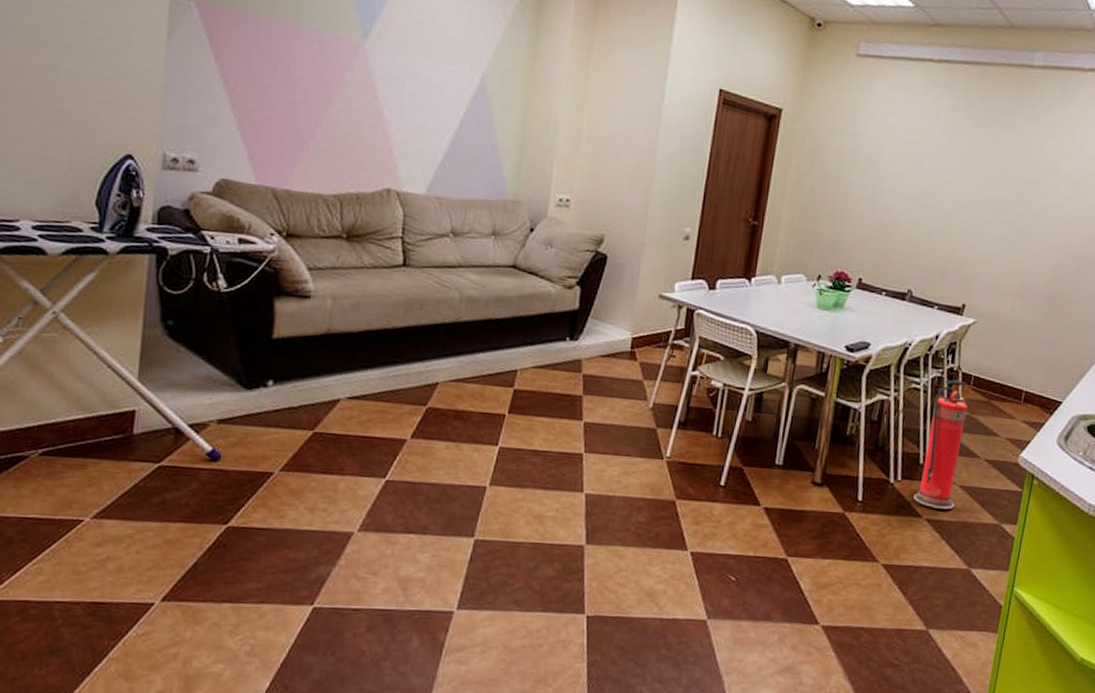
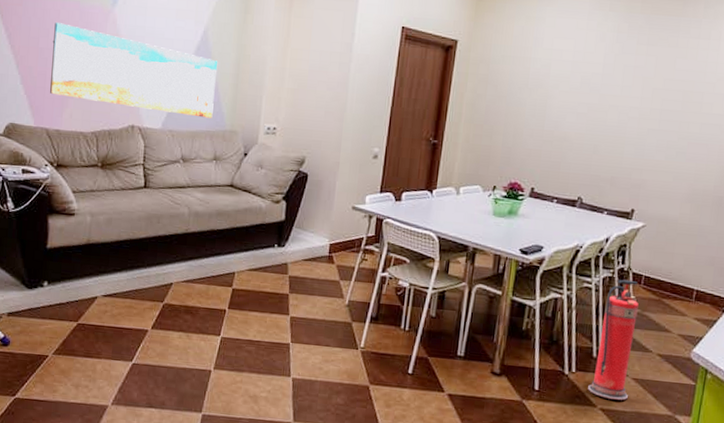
wall art: none [278,54,499,185] -> present [50,23,218,118]

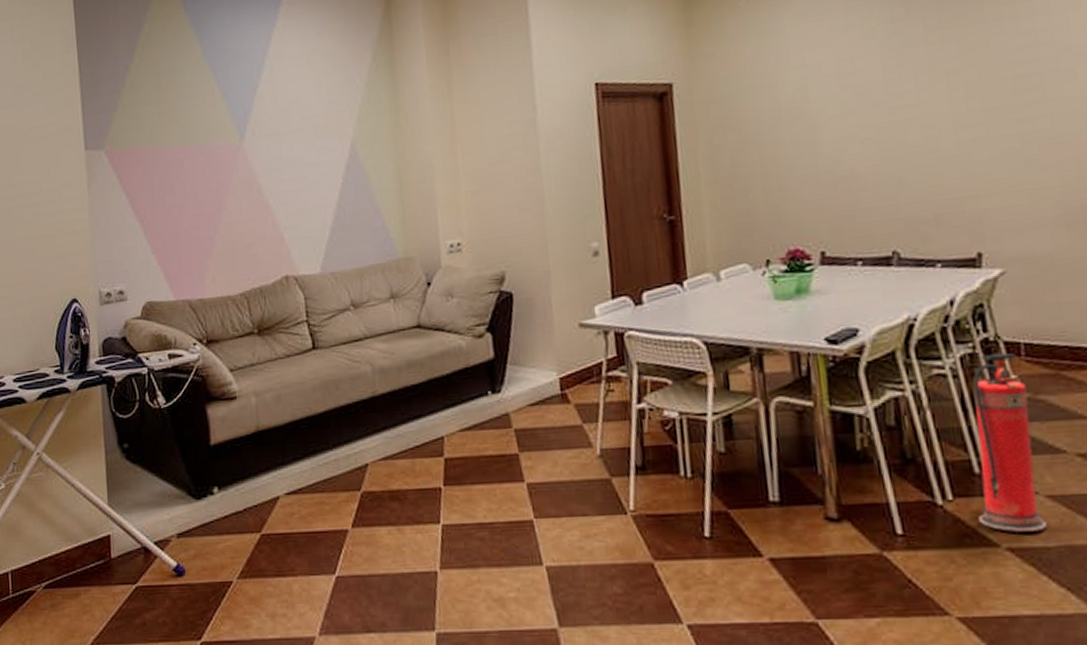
wall art: present [50,23,218,118] -> none [179,173,380,259]

